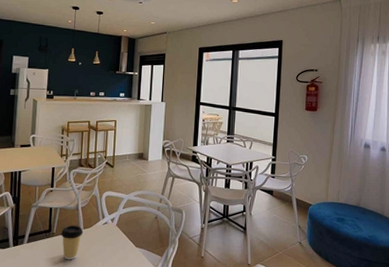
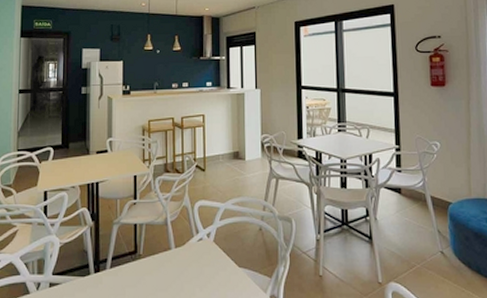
coffee cup: present [60,225,84,260] -> none [148,243,175,287]

